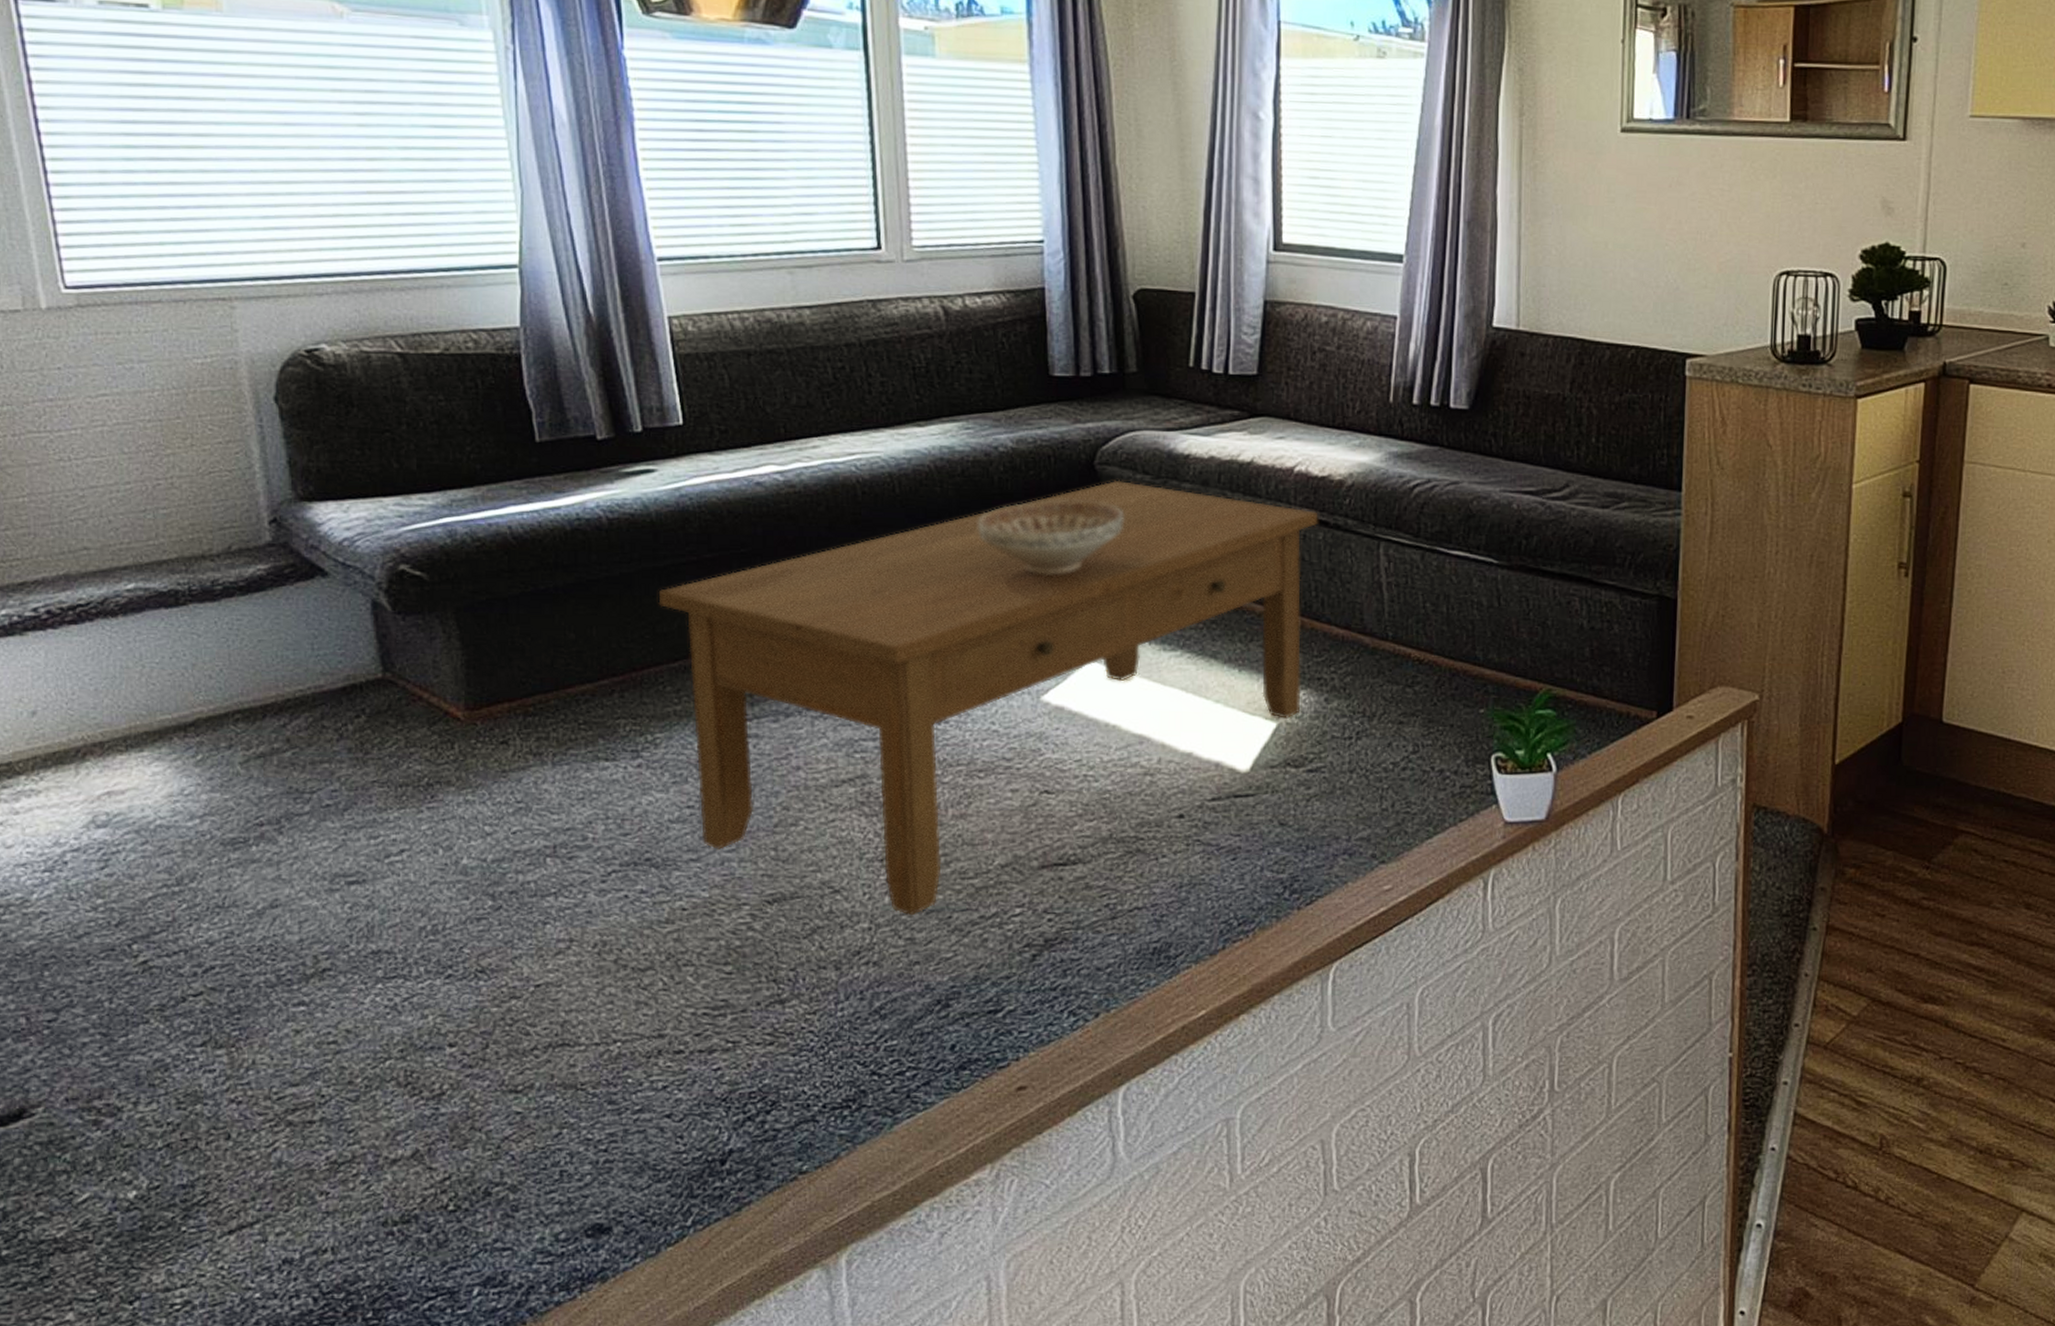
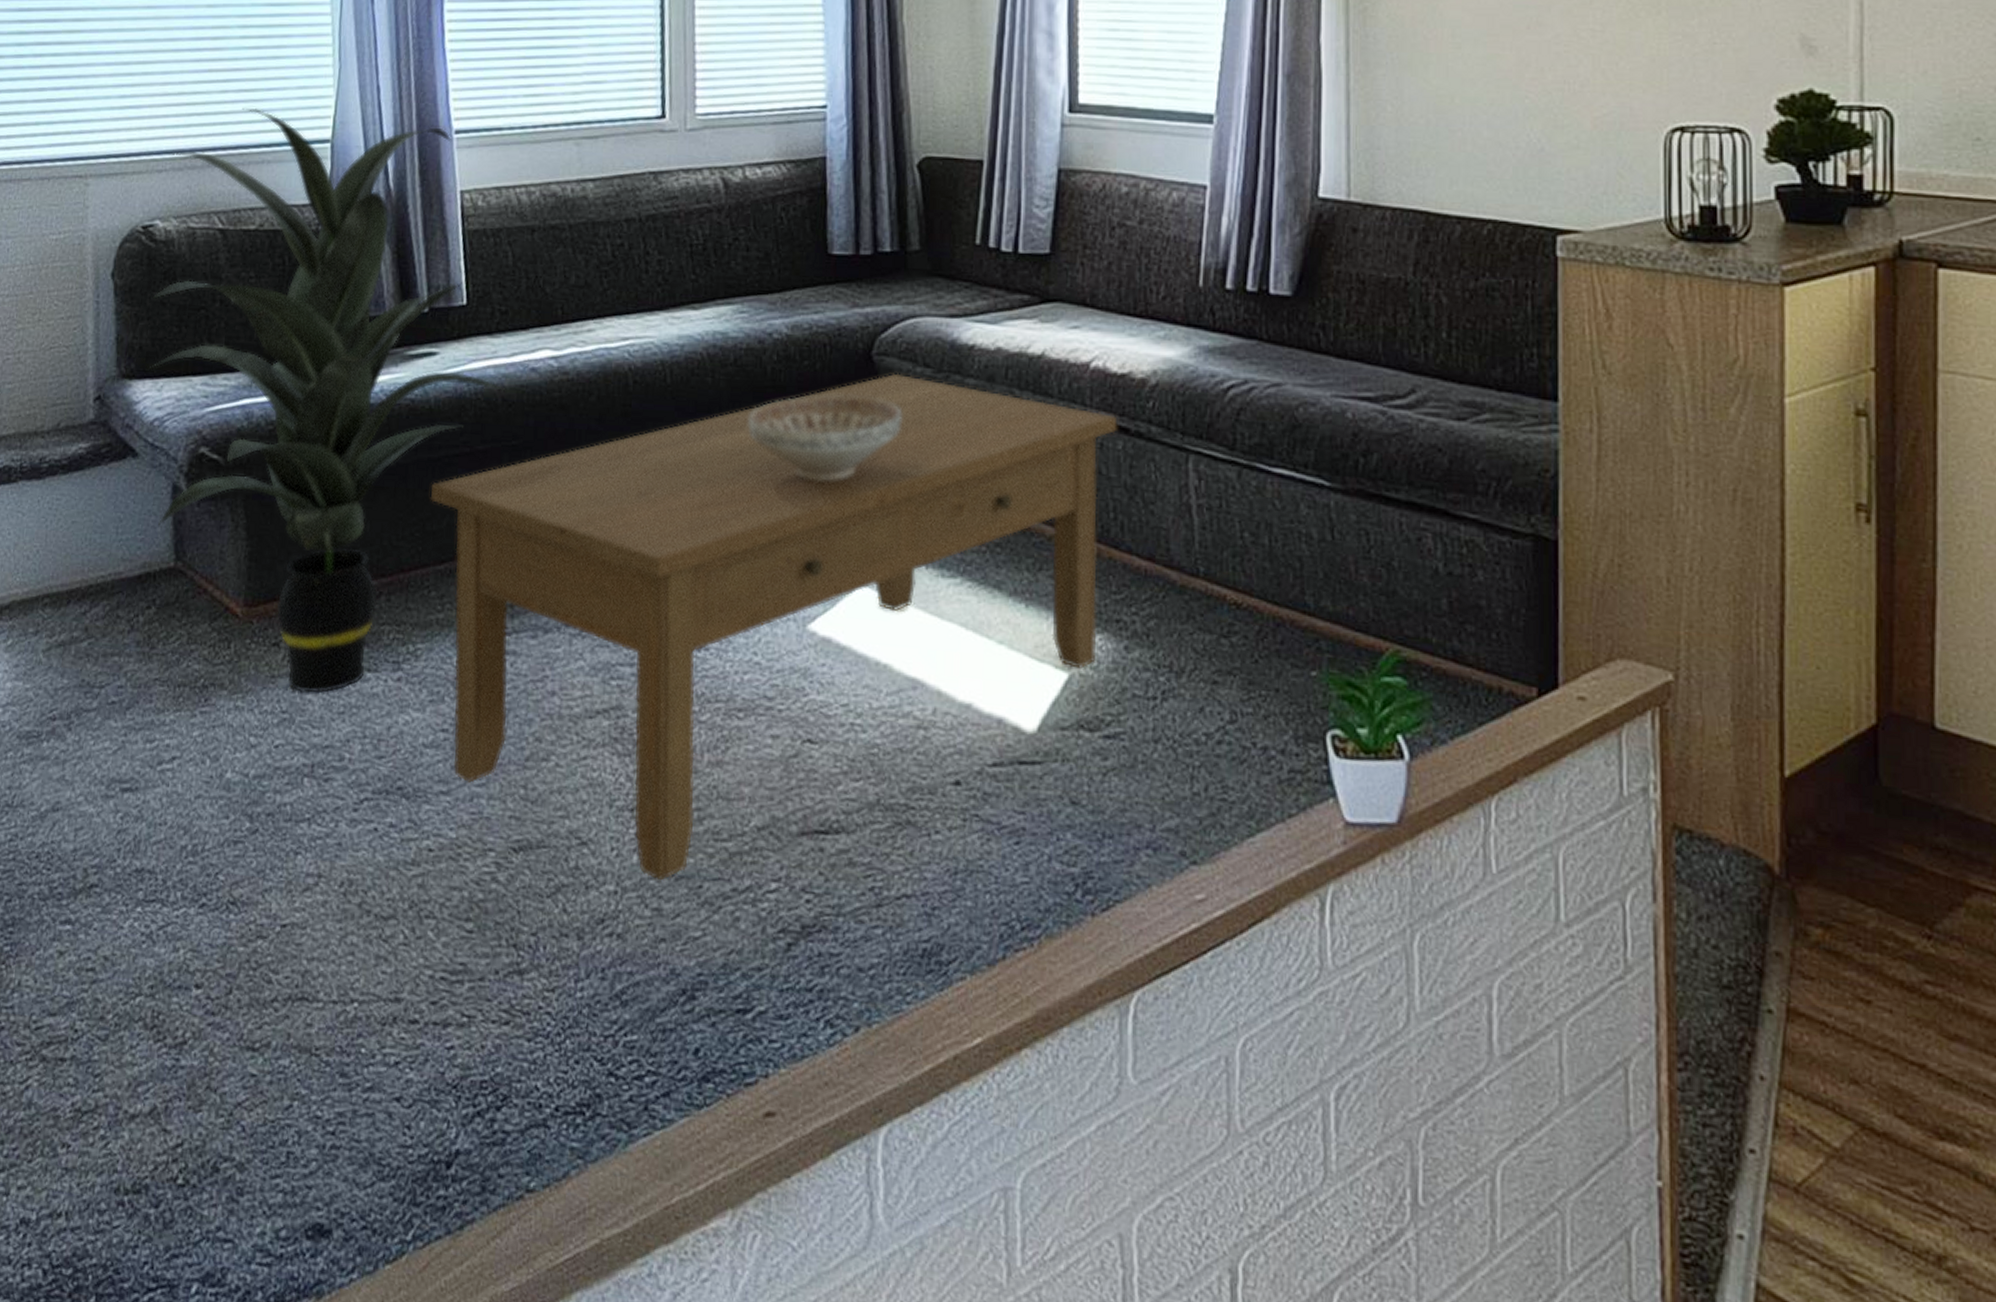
indoor plant: none [327,231,735,783] -> present [146,107,510,693]

